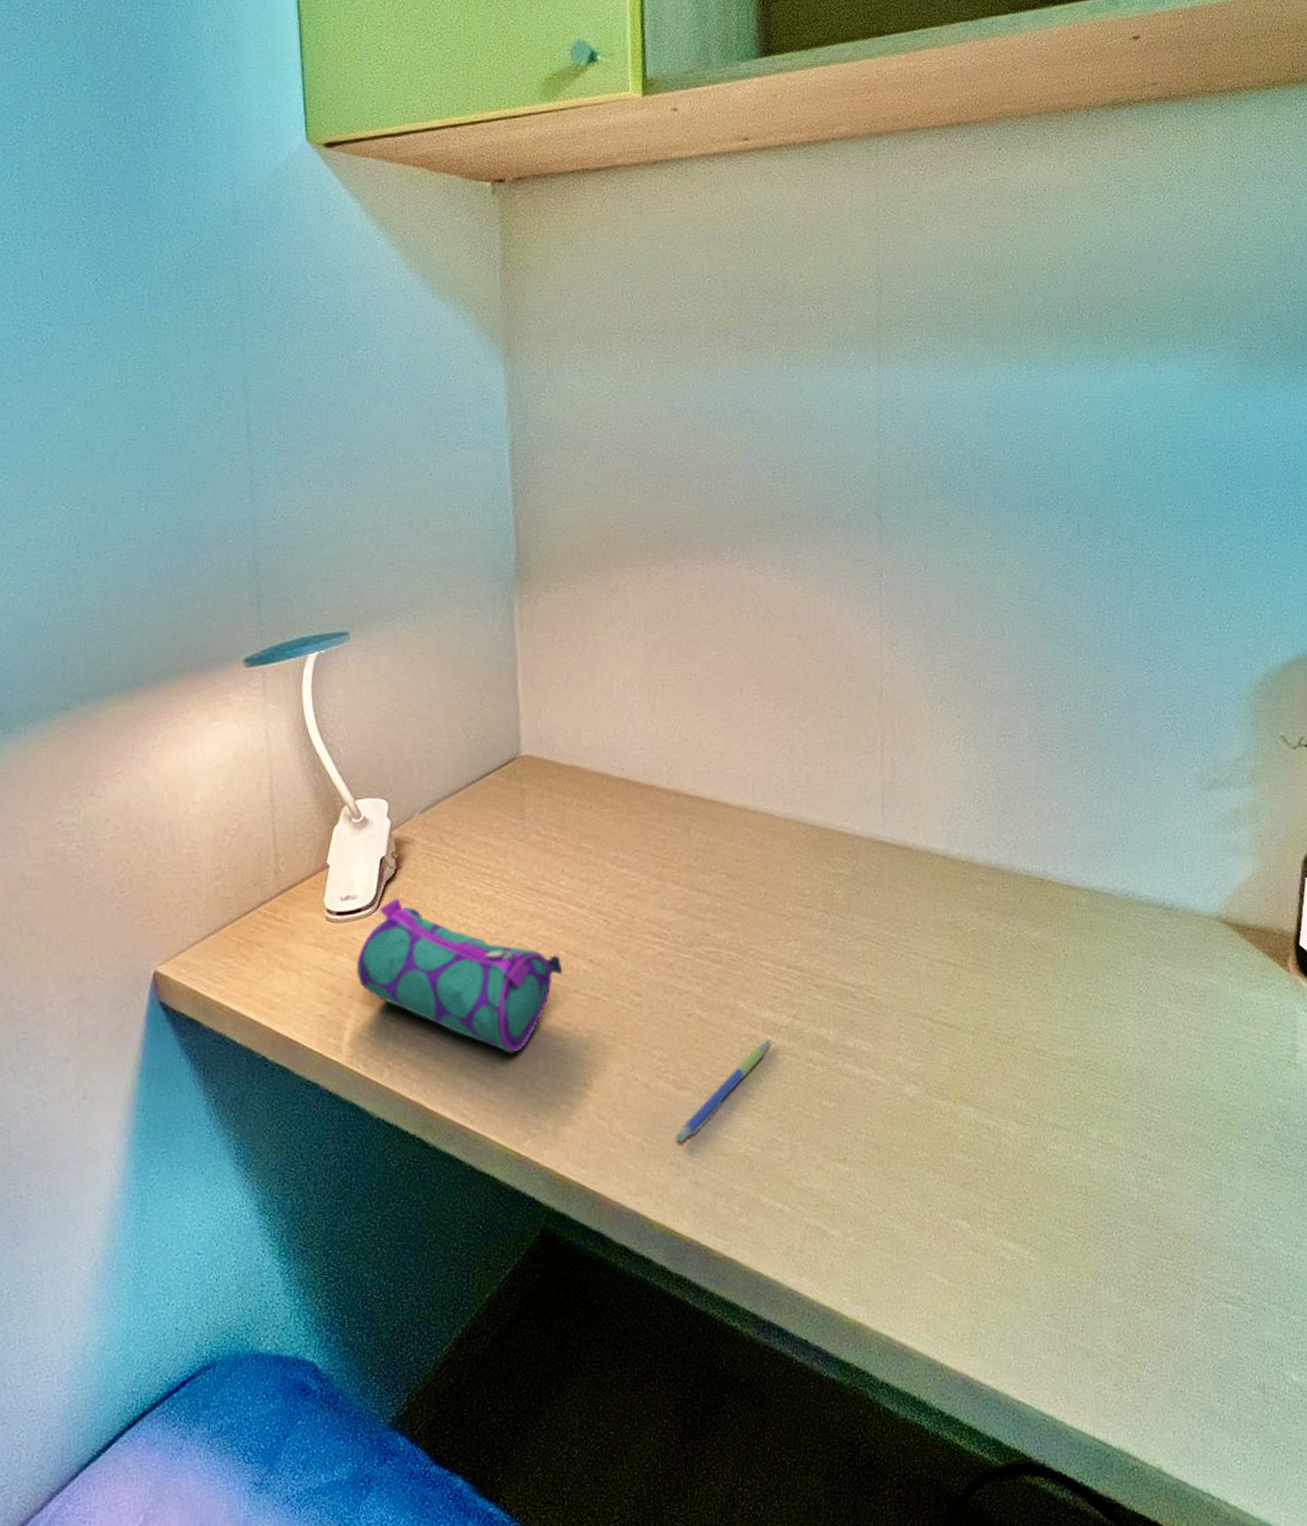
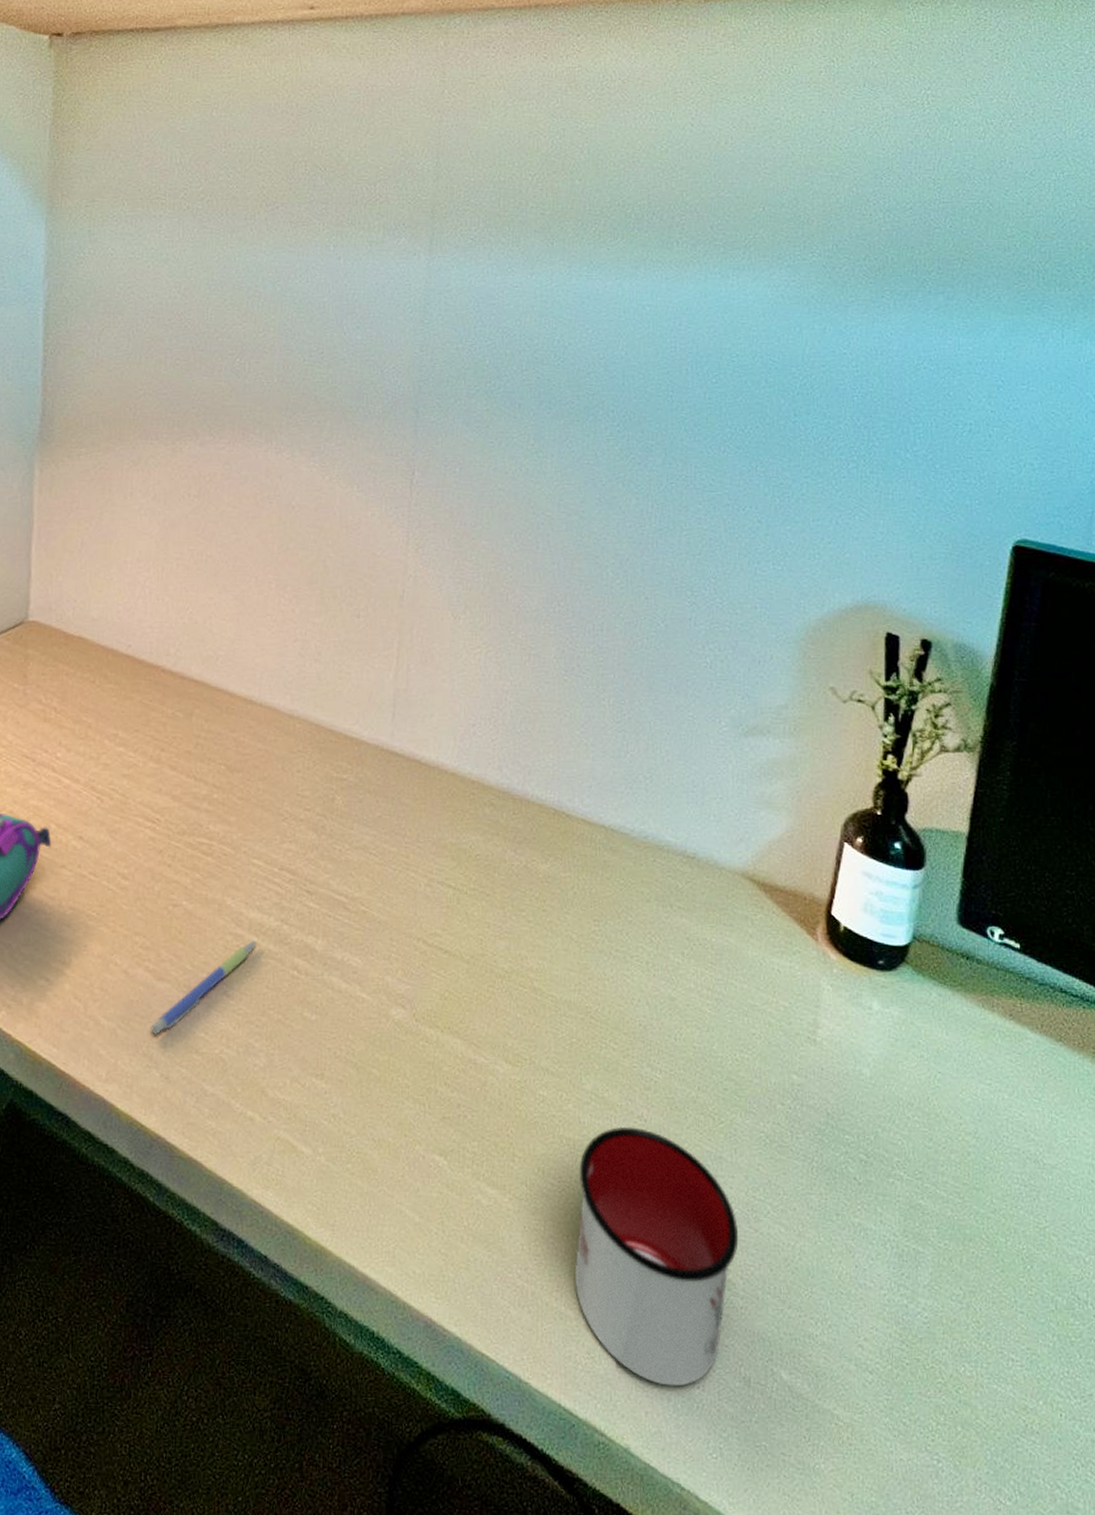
mug: none [1092,1167,1244,1405] -> present [575,1126,739,1387]

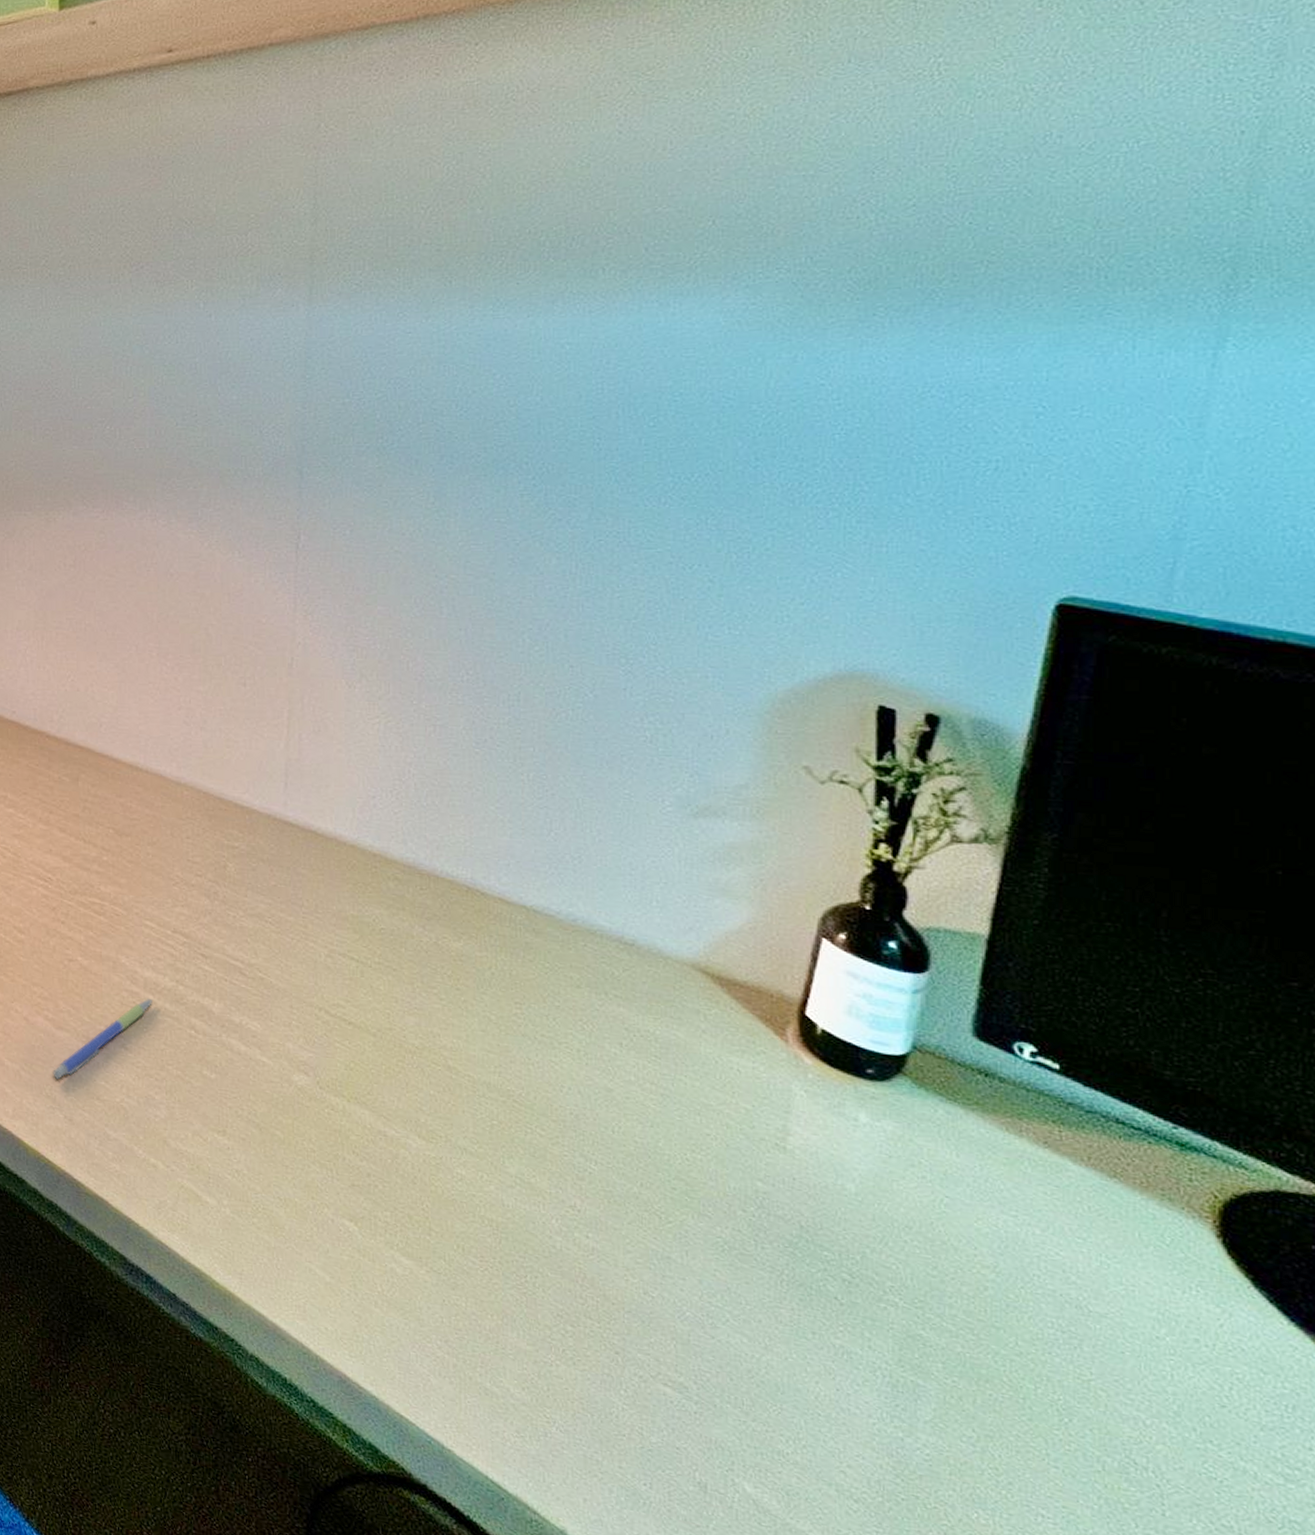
mug: present [575,1126,739,1387] -> none [501,1213,692,1480]

